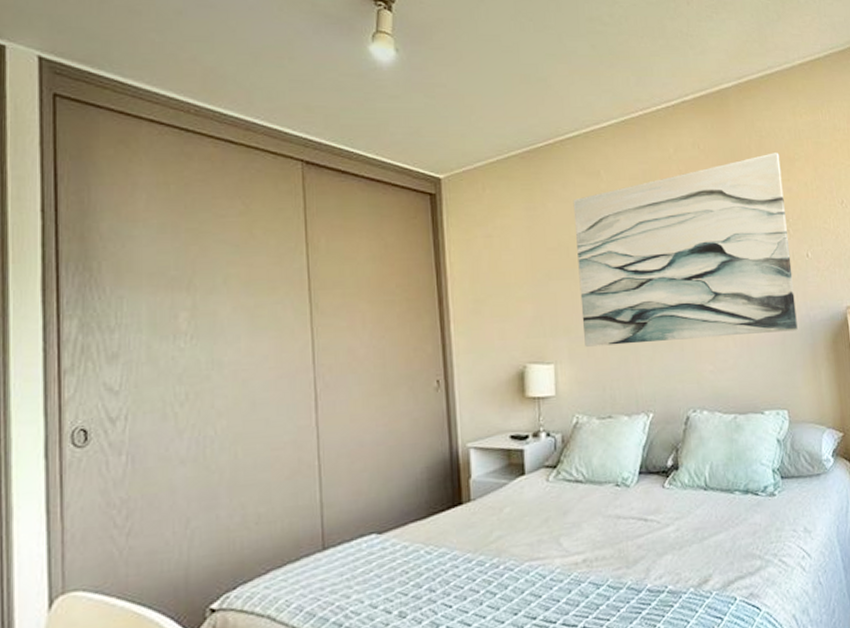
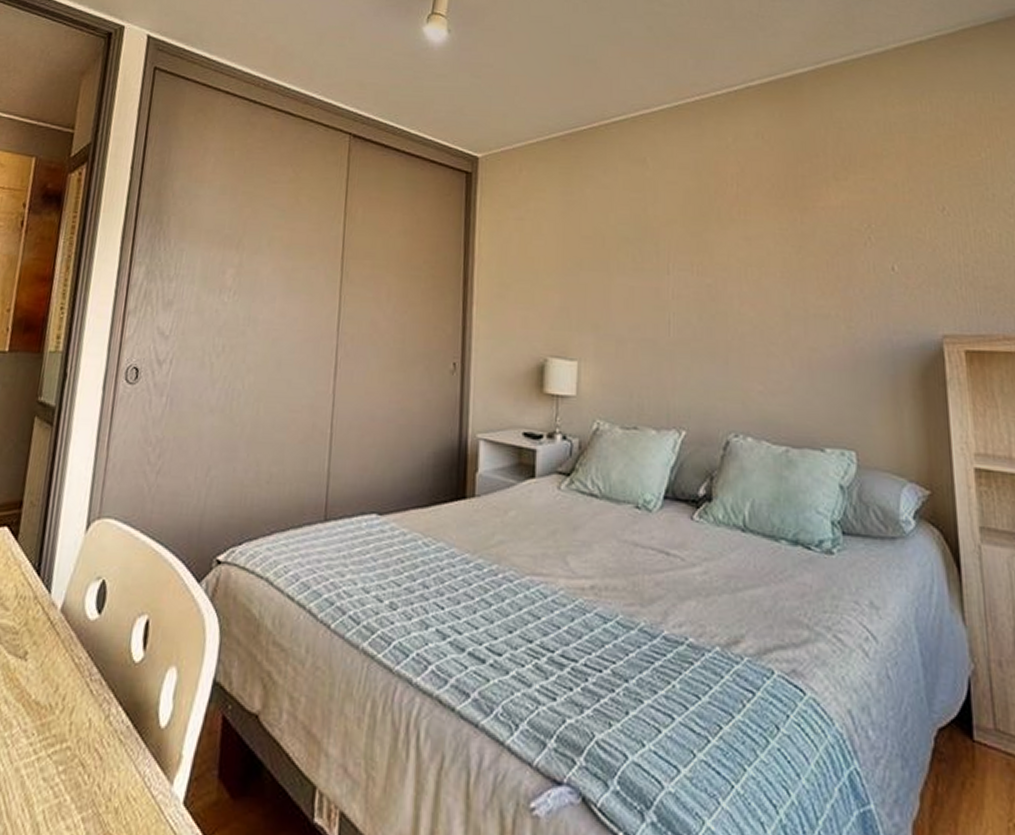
wall art: present [573,153,798,347] -> none [613,147,875,357]

